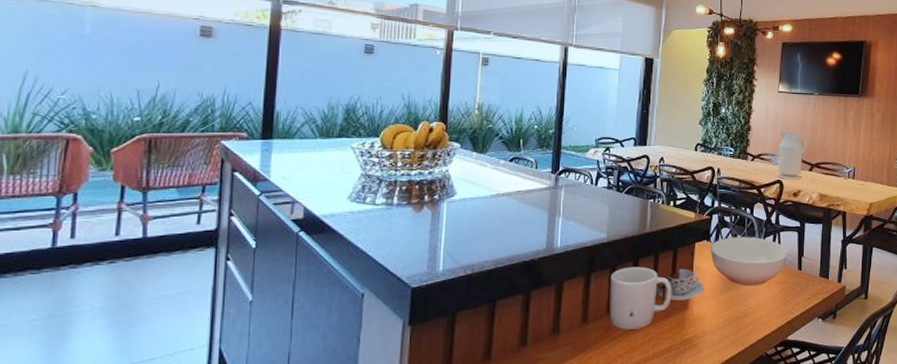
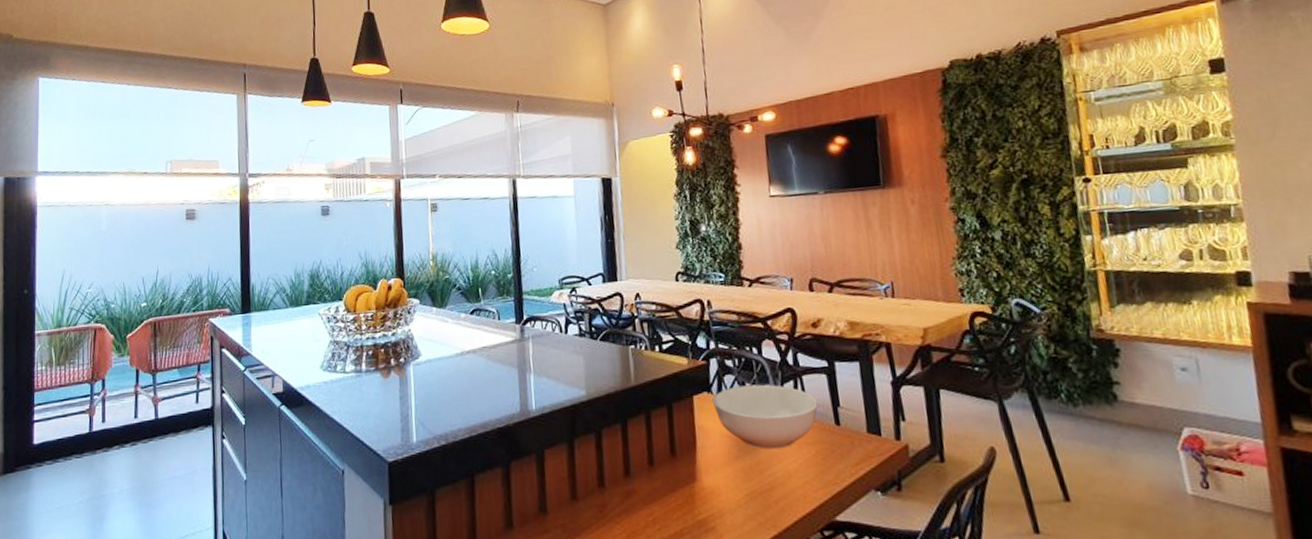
mug: present [609,266,672,330] -> none [596,428,674,509]
teacup: present [656,268,705,302] -> none [653,429,714,473]
water jug: present [777,132,807,180] -> none [780,245,821,307]

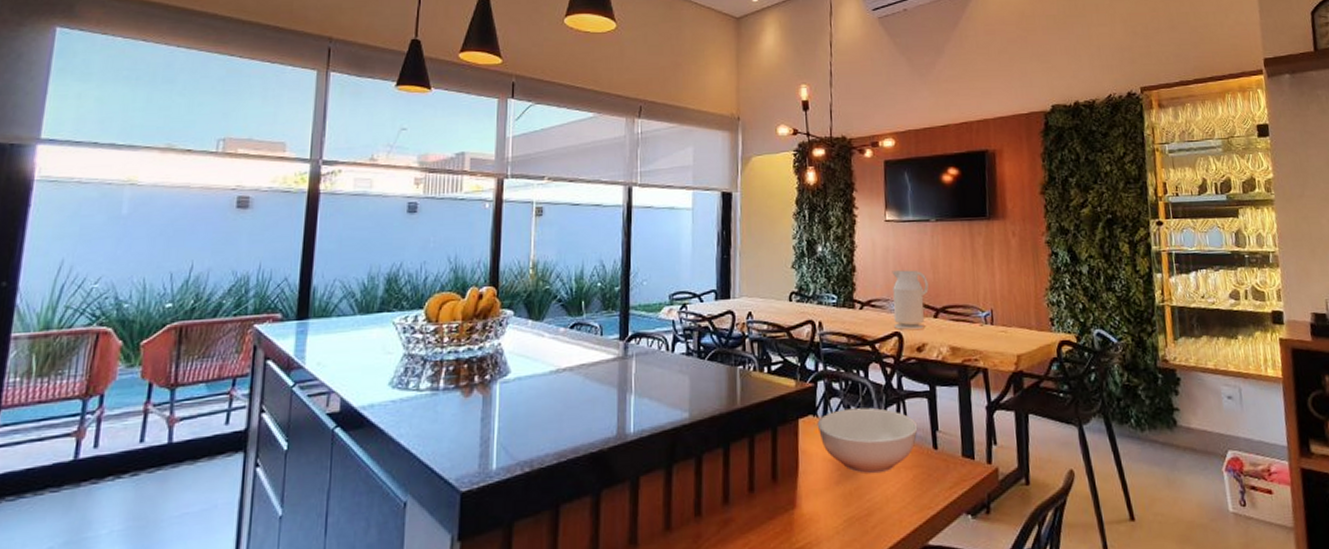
water jug: none [780,245,821,307] -> present [892,270,929,331]

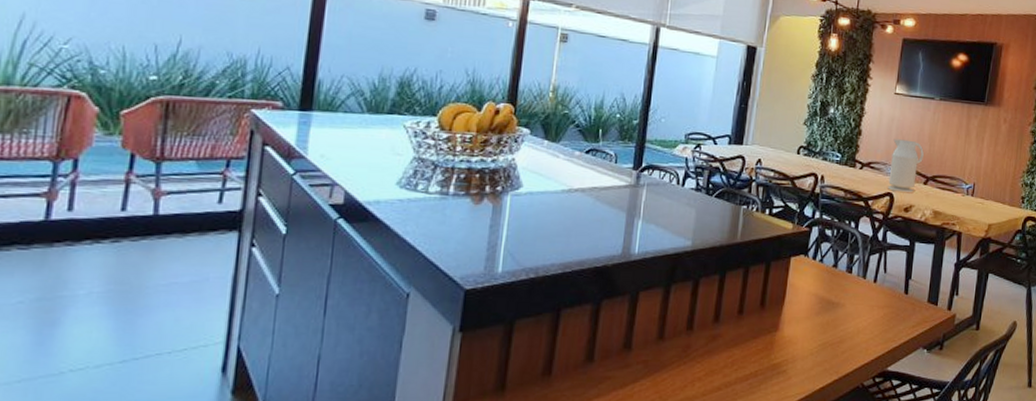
bowl: present [817,407,918,474] -> none [806,253,895,309]

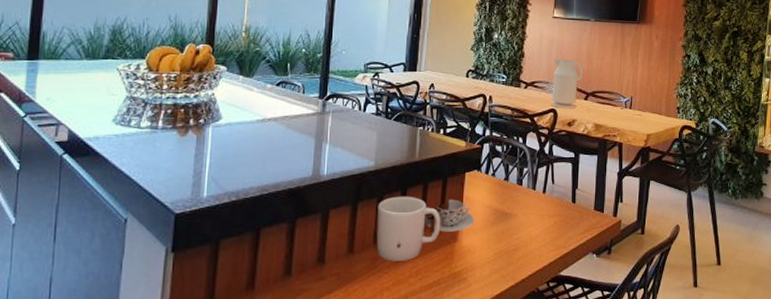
mug: none [689,279,762,350] -> present [376,196,441,262]
teacup: none [744,285,799,321] -> present [425,199,475,234]

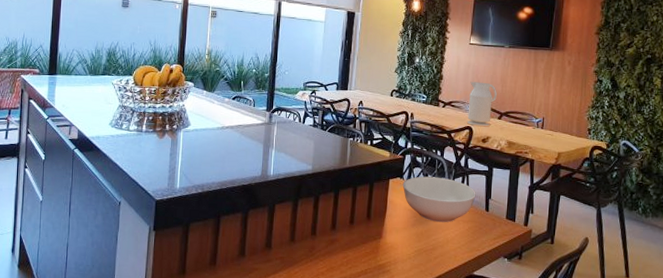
mug: present [376,196,441,262] -> none [313,196,368,252]
teacup: present [425,199,475,234] -> none [354,201,398,230]
bowl: none [480,167,562,219] -> present [402,176,476,223]

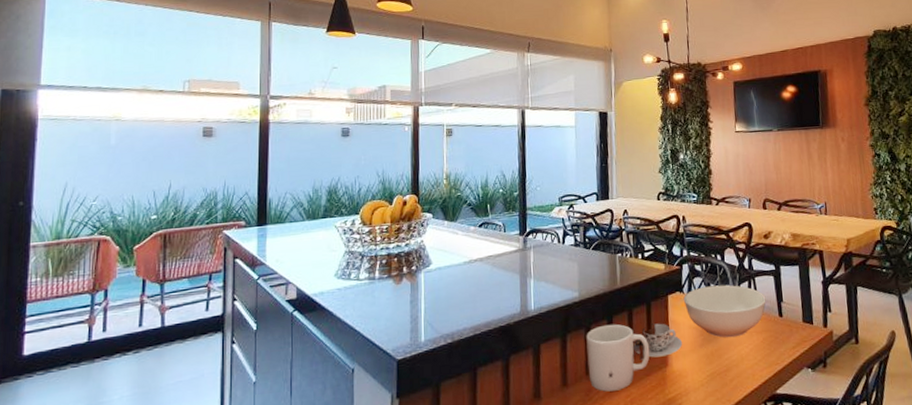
mug: none [313,196,368,252] -> present [586,324,650,392]
teacup: none [354,201,398,230] -> present [633,323,683,360]
water jug: present [467,82,497,127] -> none [742,171,773,222]

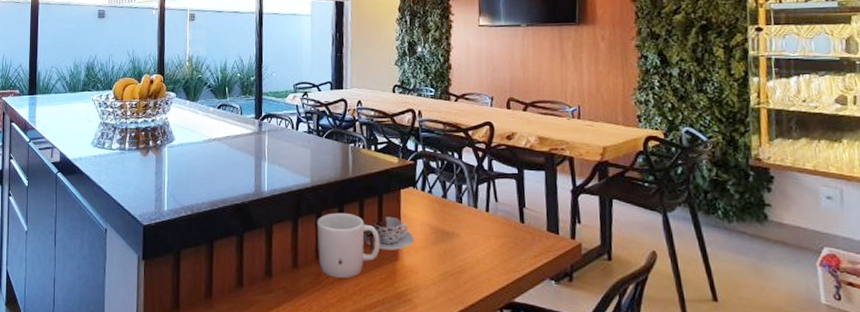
bowl: present [683,284,766,338] -> none [416,184,507,239]

